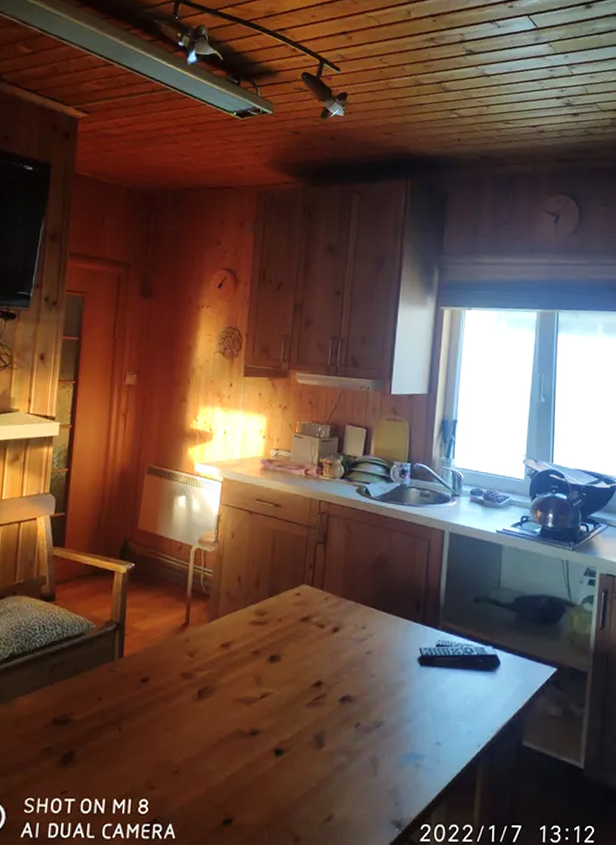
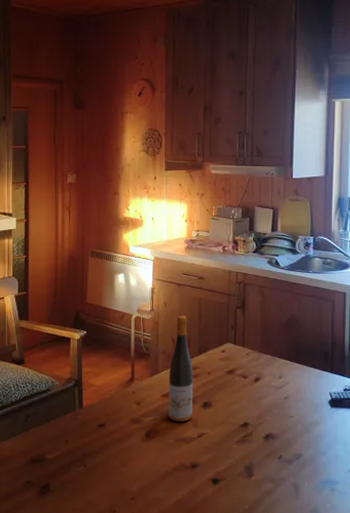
wine bottle: none [227,549,261,679] -> present [169,316,193,422]

